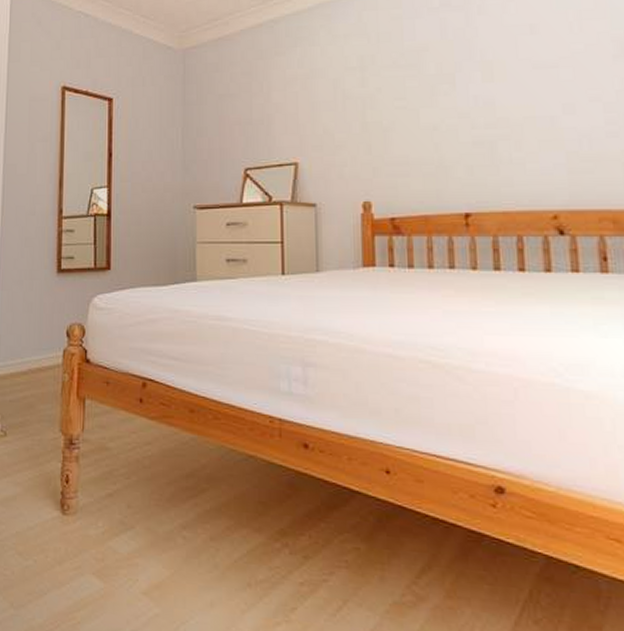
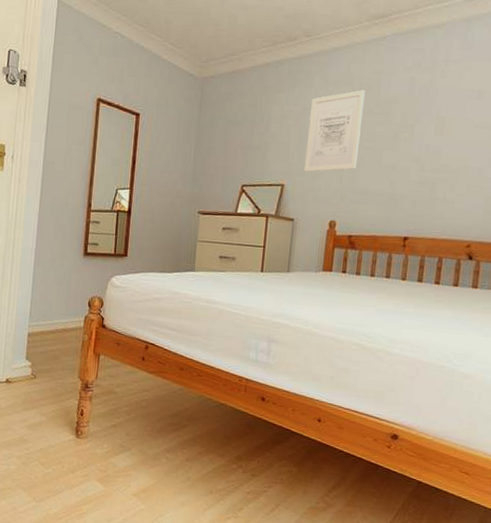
wall art: none [319,40,388,145] -> present [304,90,365,172]

